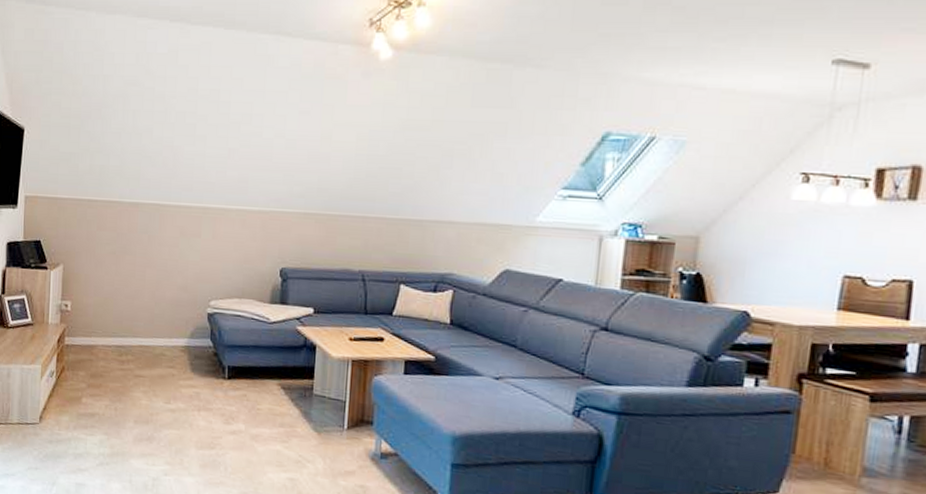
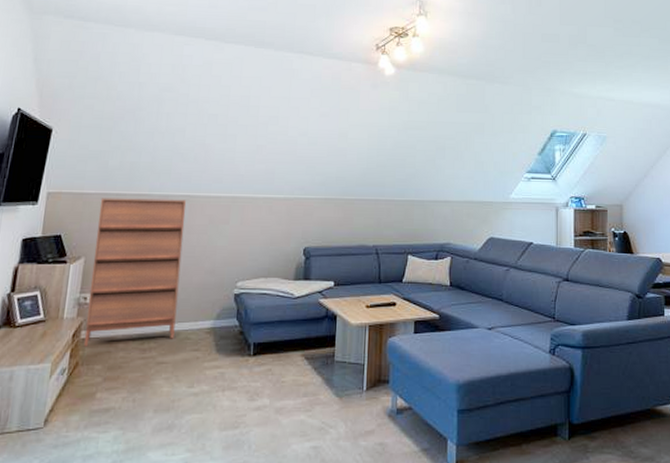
shoe cabinet: none [67,203,157,354] -> present [83,198,186,347]

